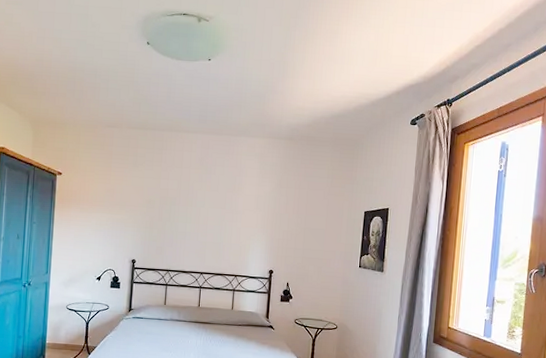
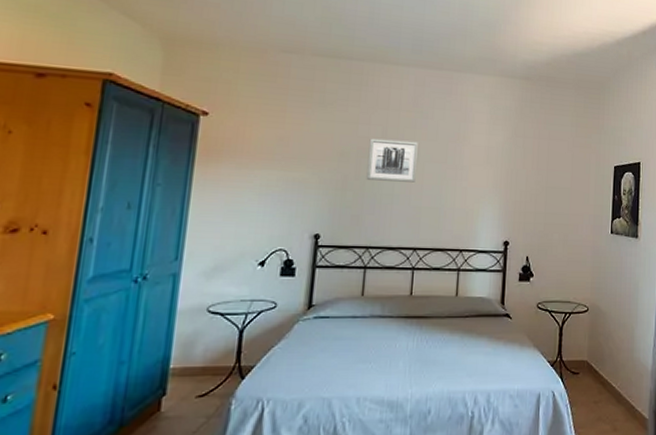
wall art: none [166,190,204,223] -> present [366,138,418,183]

